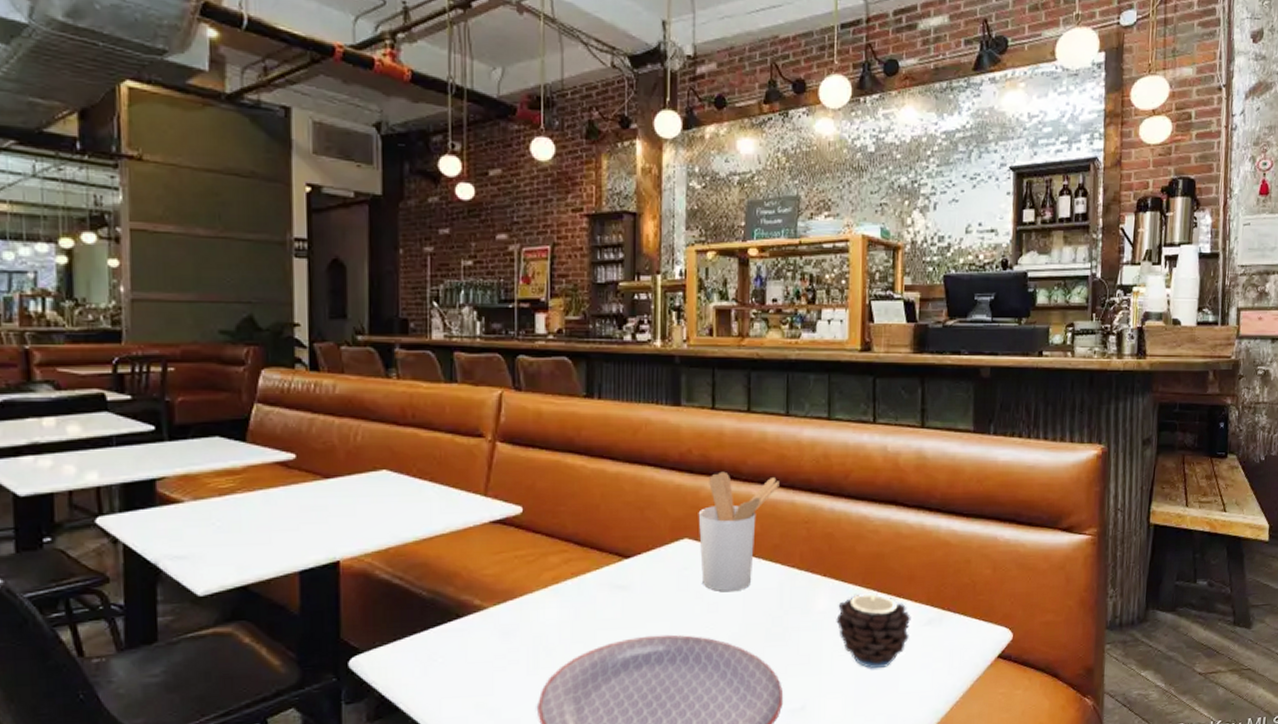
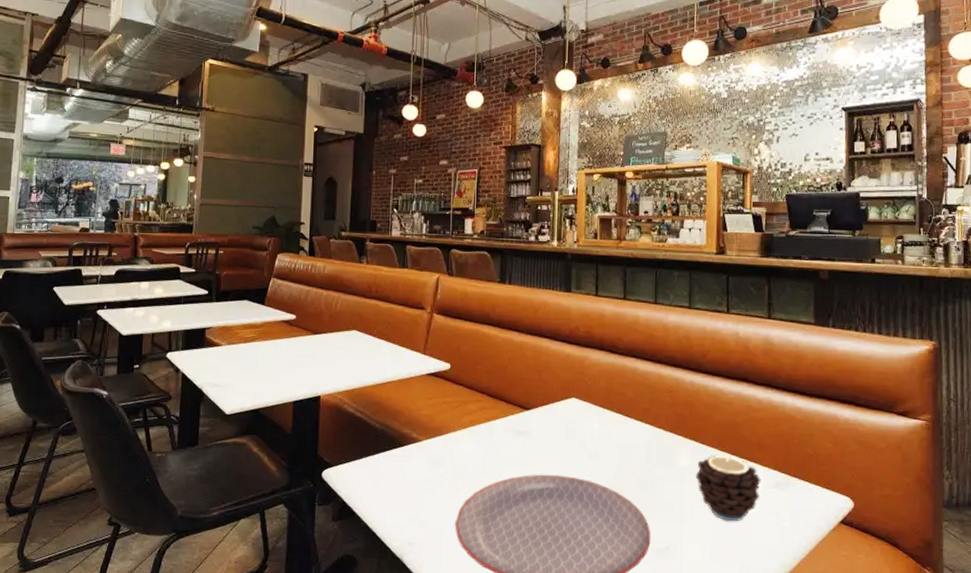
utensil holder: present [698,471,780,592] -> none [583,346,649,444]

